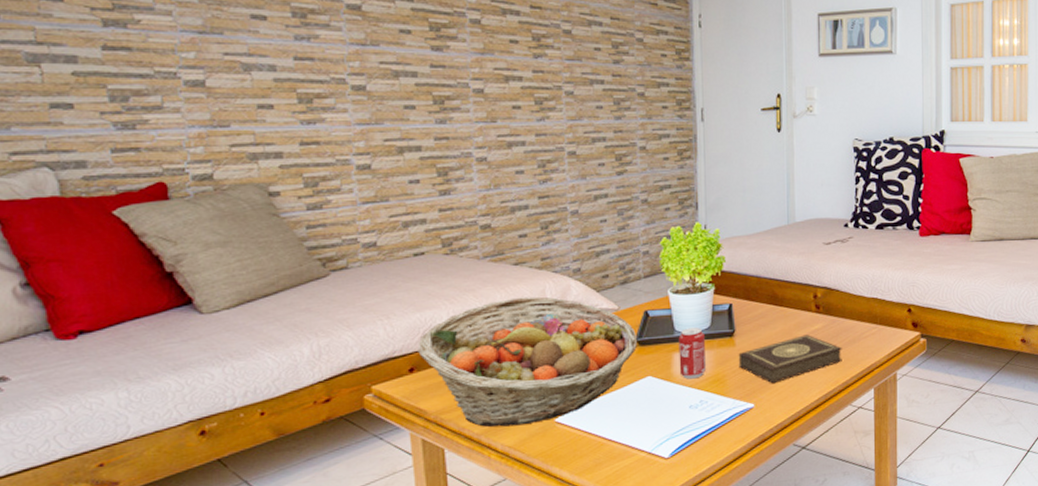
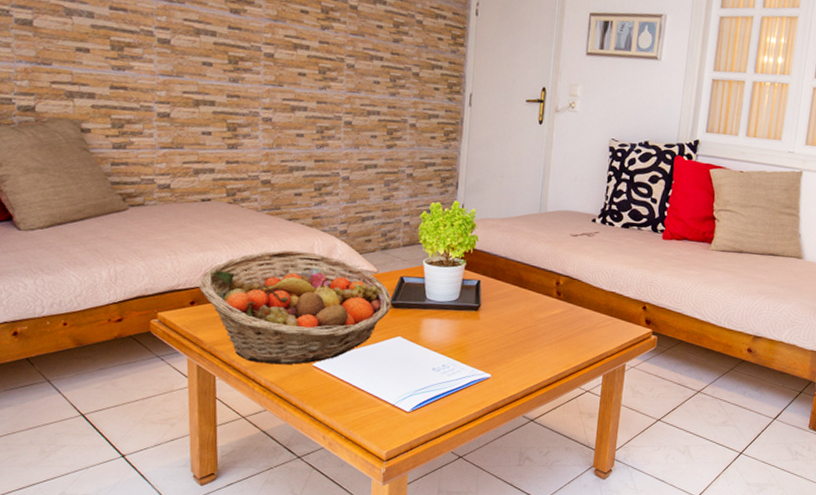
beverage can: present [678,327,707,379] -> none [426,297,453,345]
book: present [738,335,842,384] -> none [480,317,577,359]

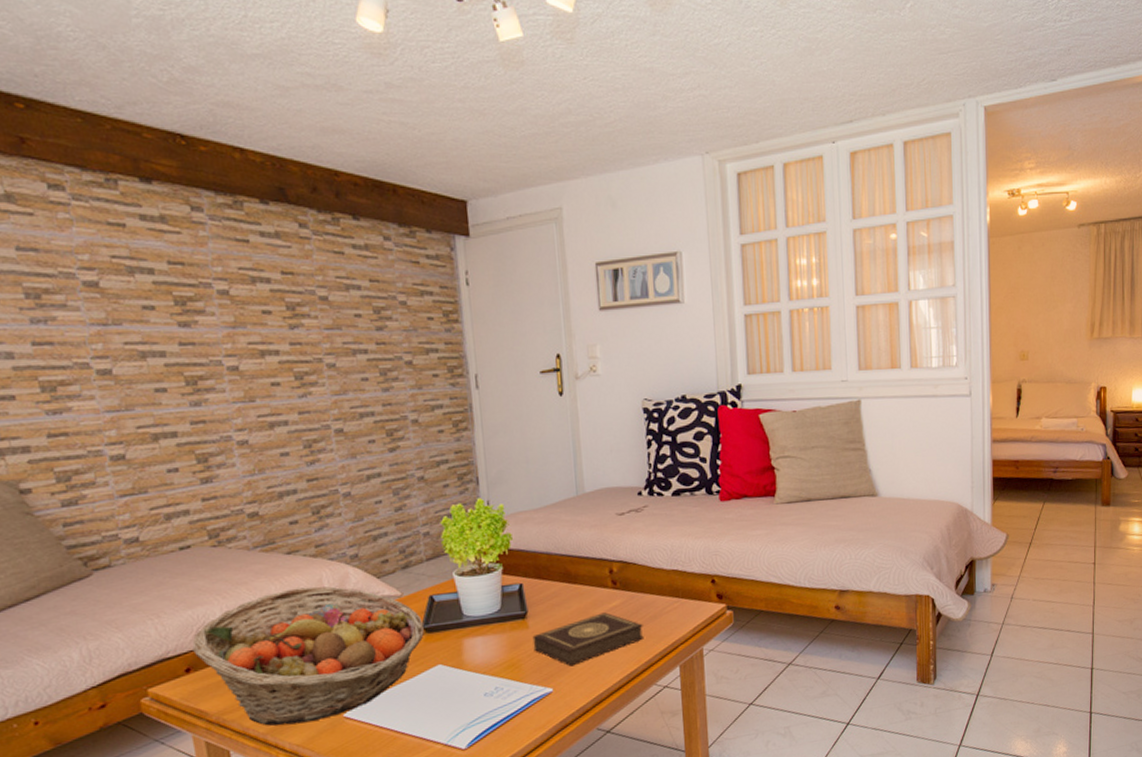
book: none [480,317,577,359] -> present [532,612,644,667]

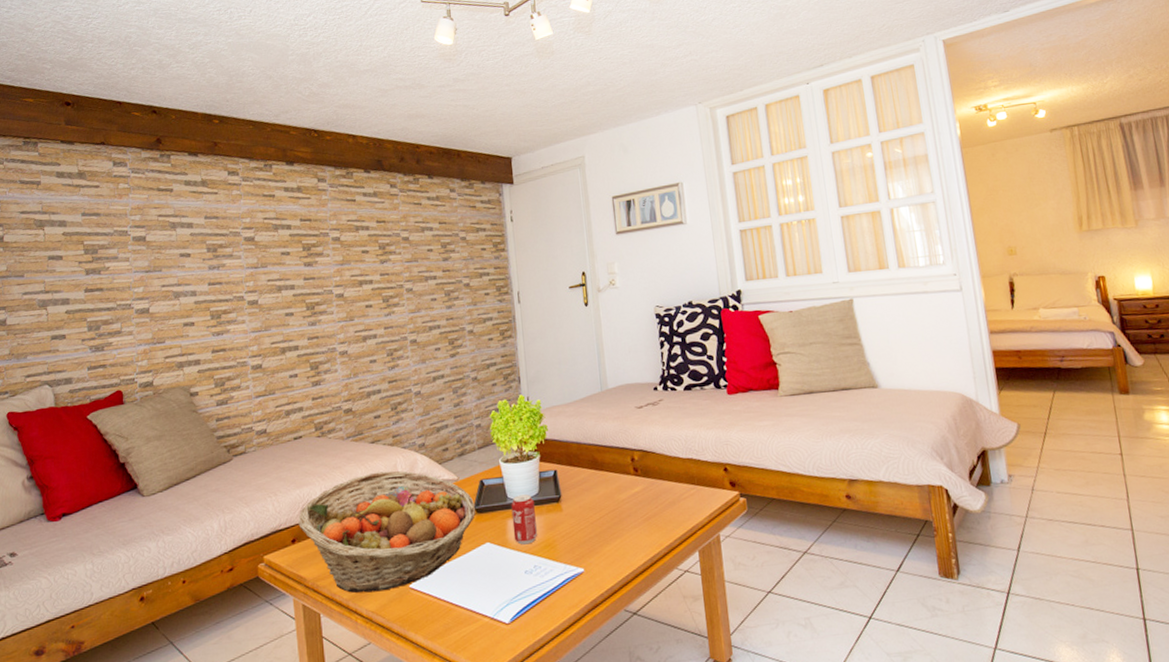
beverage can: none [467,611,500,666] -> present [511,494,538,545]
book: present [532,612,644,667] -> none [566,498,665,548]

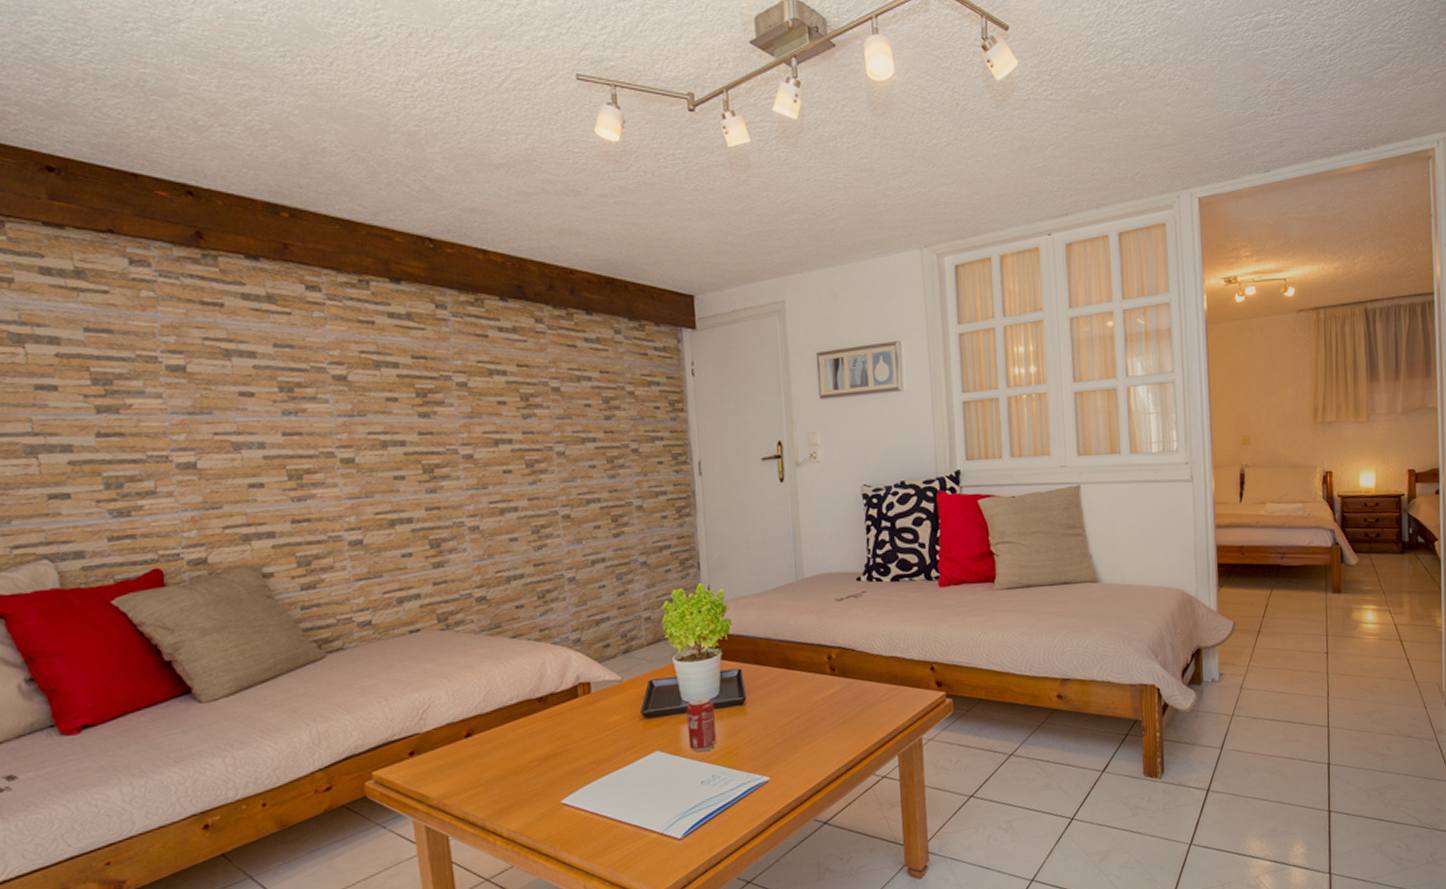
fruit basket: present [298,471,476,593] -> none [417,670,644,812]

